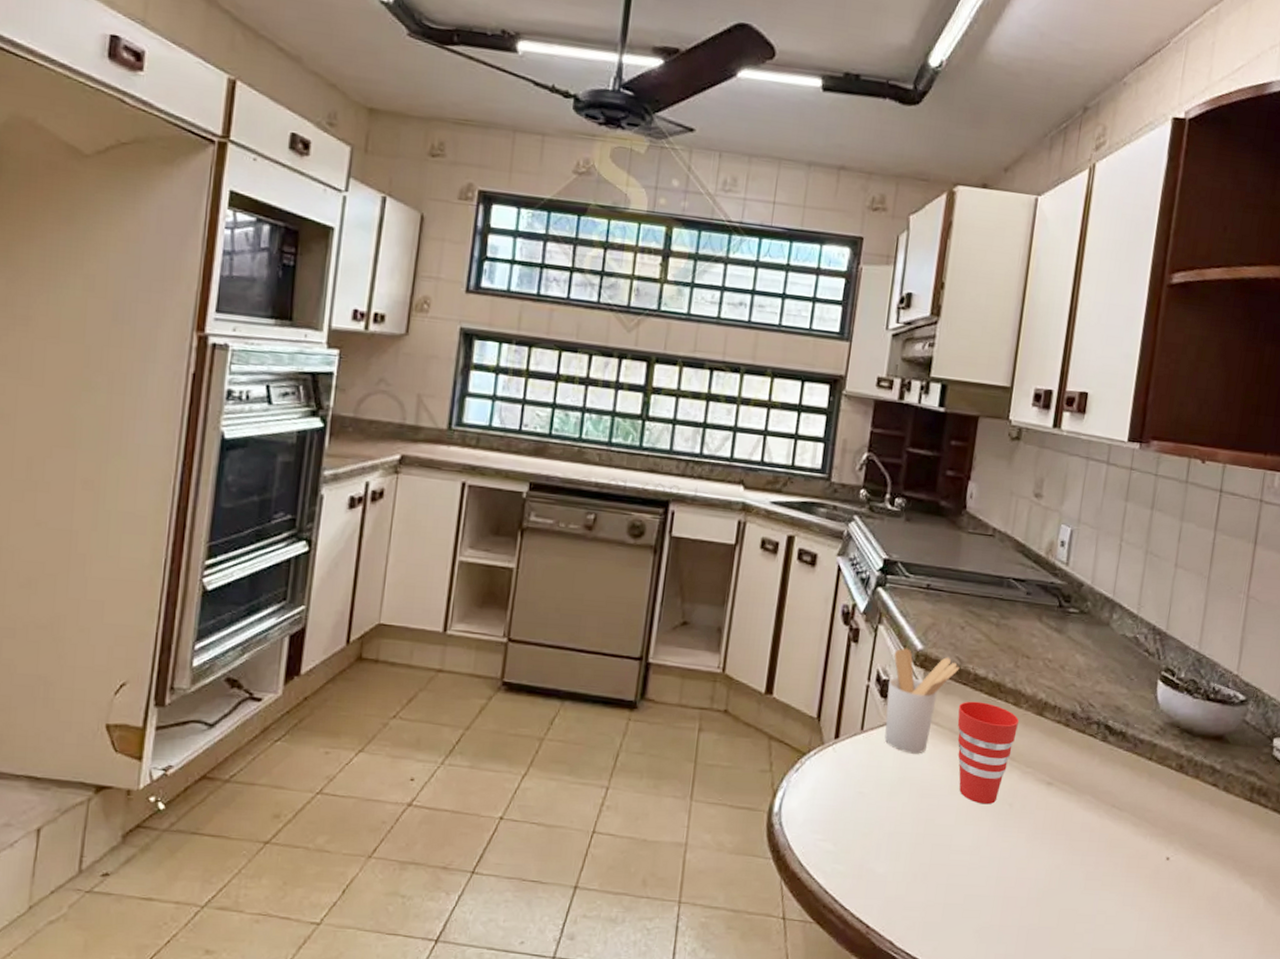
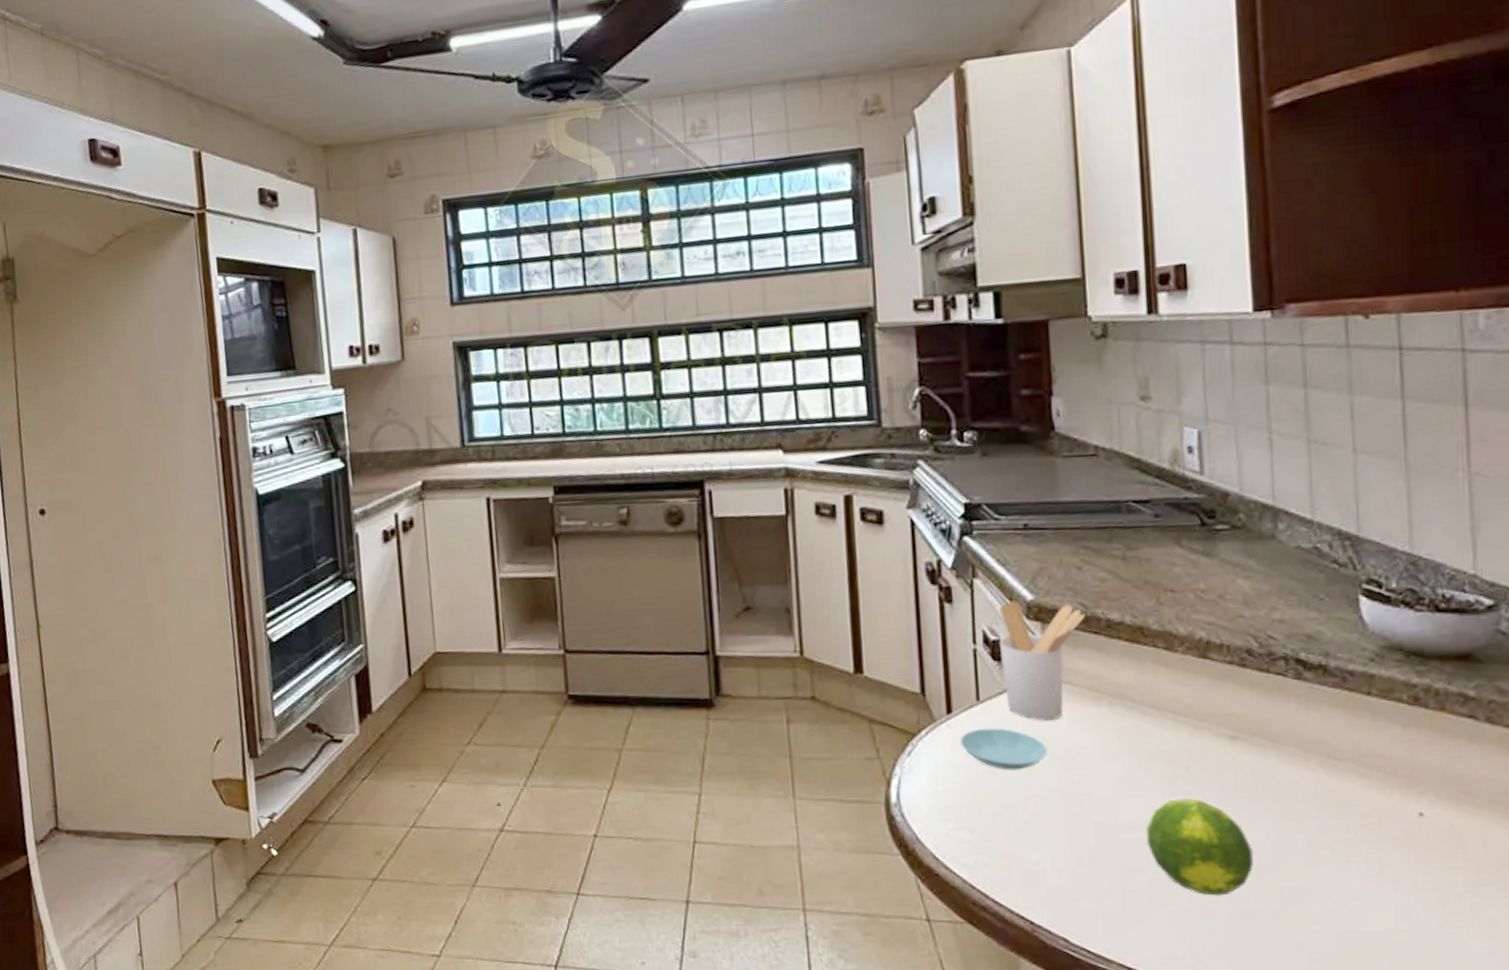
saucer: none [840,754,908,794] -> present [959,728,1047,770]
cup: present [957,701,1019,805] -> none [1093,651,1177,771]
fruit: none [969,830,1046,913] -> present [1146,798,1253,896]

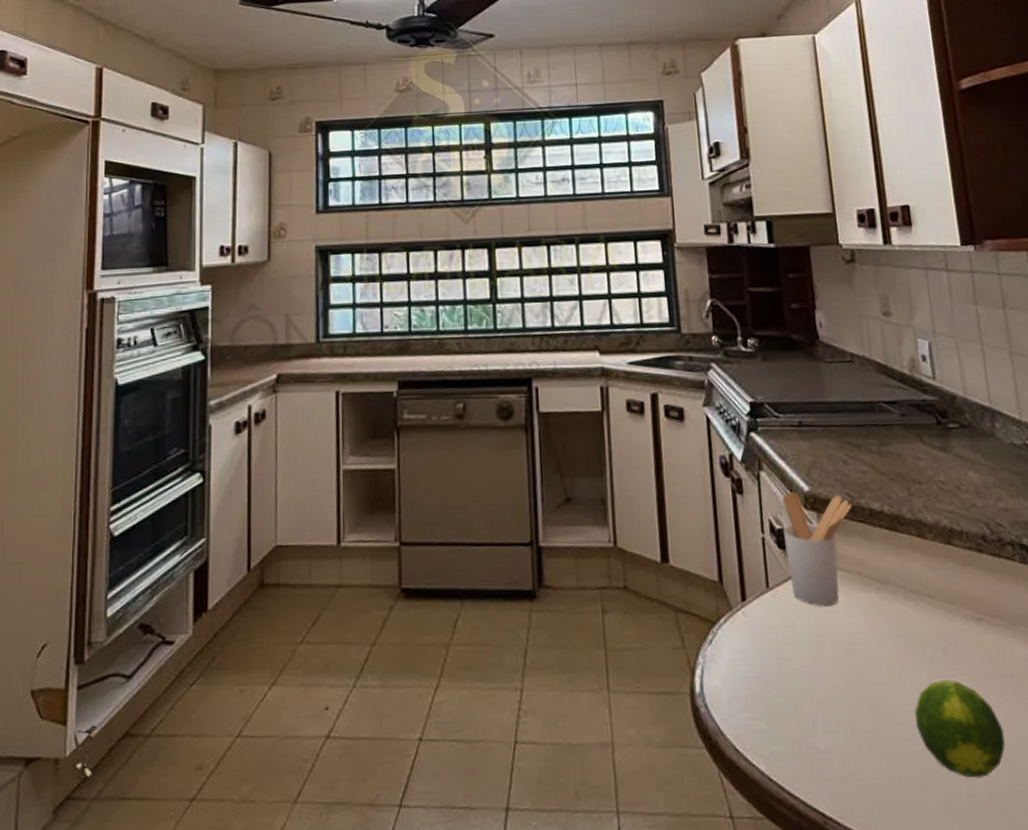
saucer: present [959,728,1047,770] -> none [753,614,828,657]

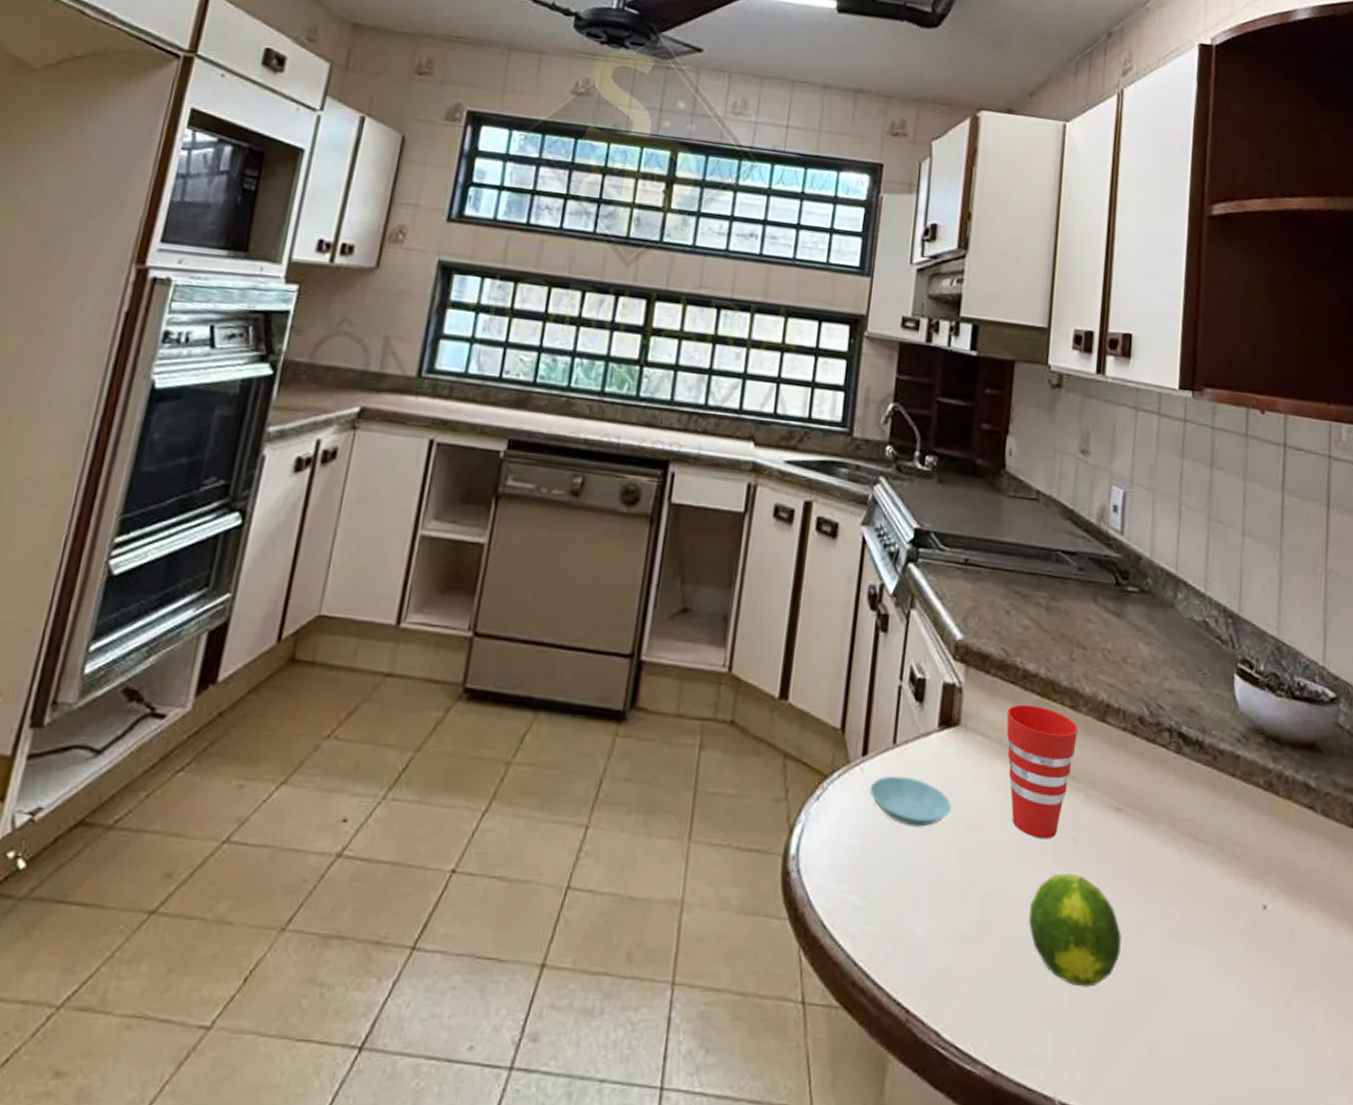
saucer: none [753,614,828,657] -> present [869,775,951,827]
utensil holder: present [782,491,853,607] -> none [921,638,1006,774]
cup: none [861,538,929,653] -> present [1006,704,1078,839]

